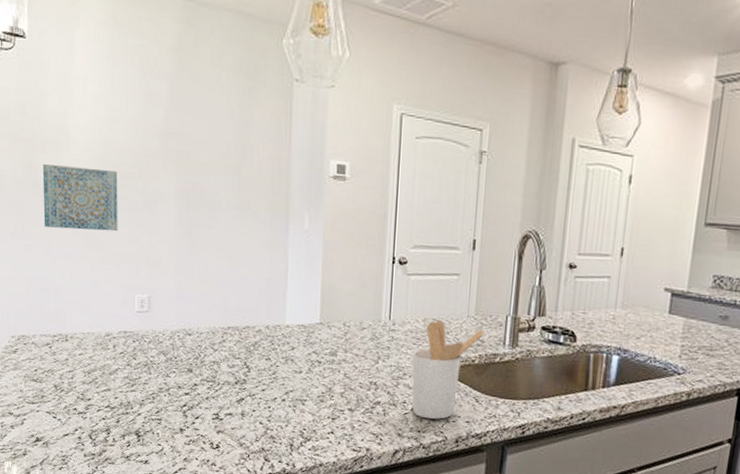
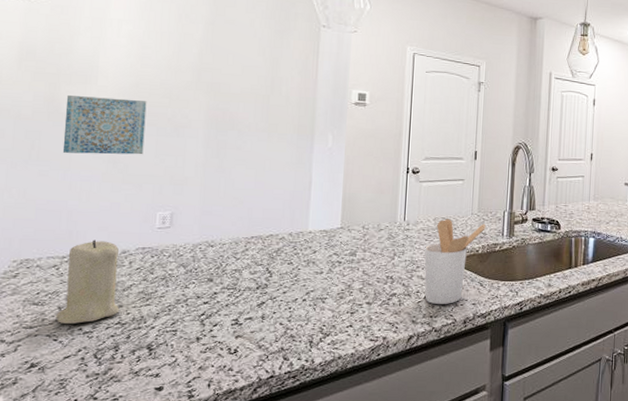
candle: none [53,320,108,404] -> present [56,239,120,325]

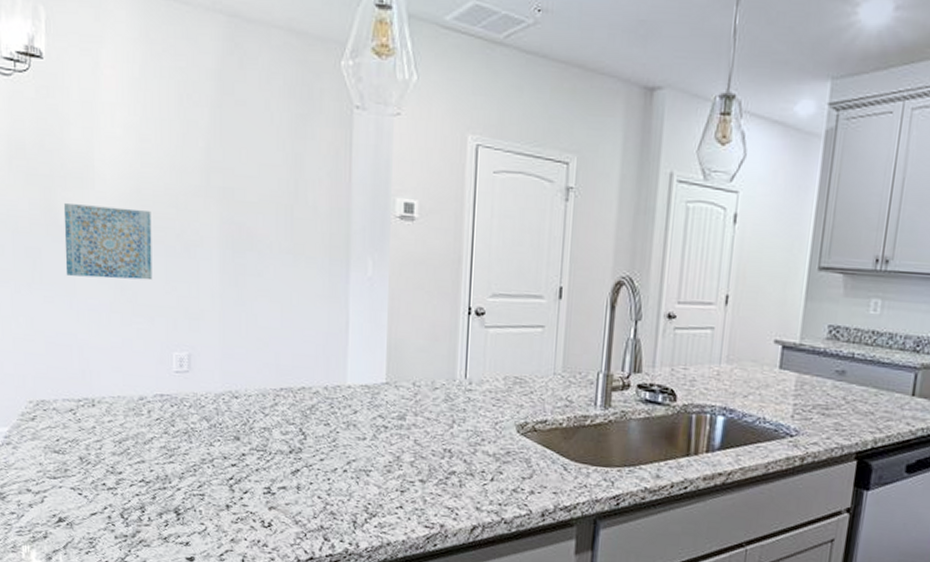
candle: present [56,239,120,325] -> none [78,381,142,478]
utensil holder: present [424,219,487,305] -> none [491,378,574,491]

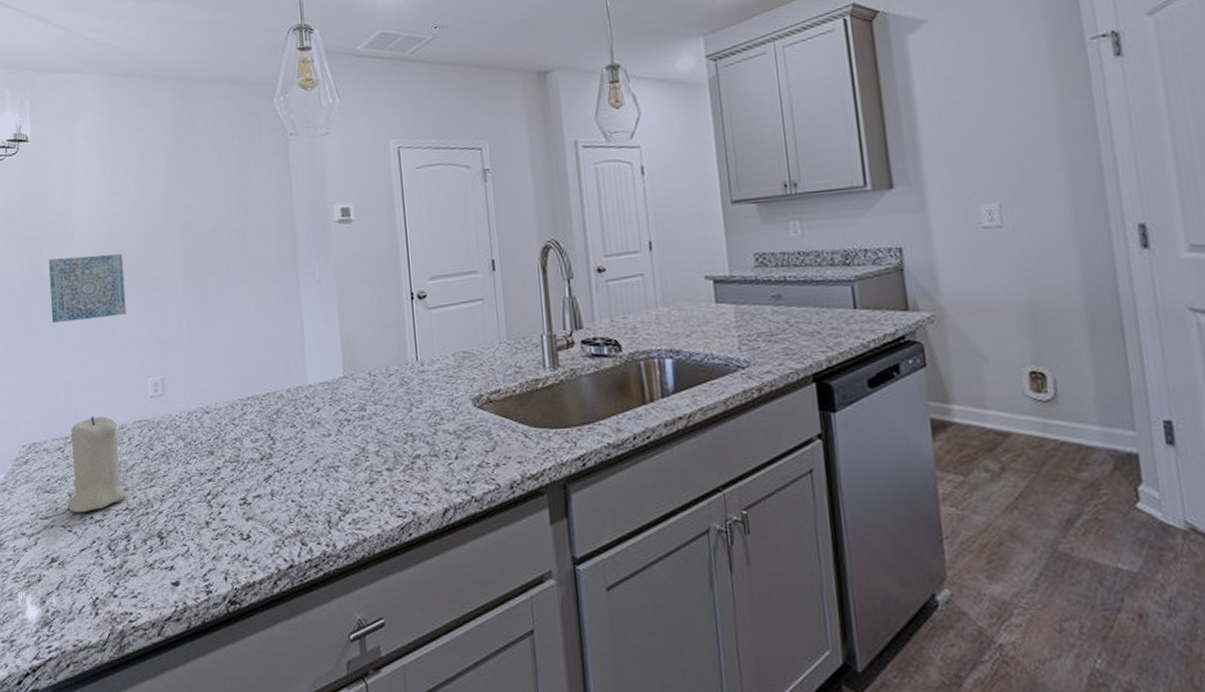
candle: none [78,381,142,478] -> present [67,416,126,513]

